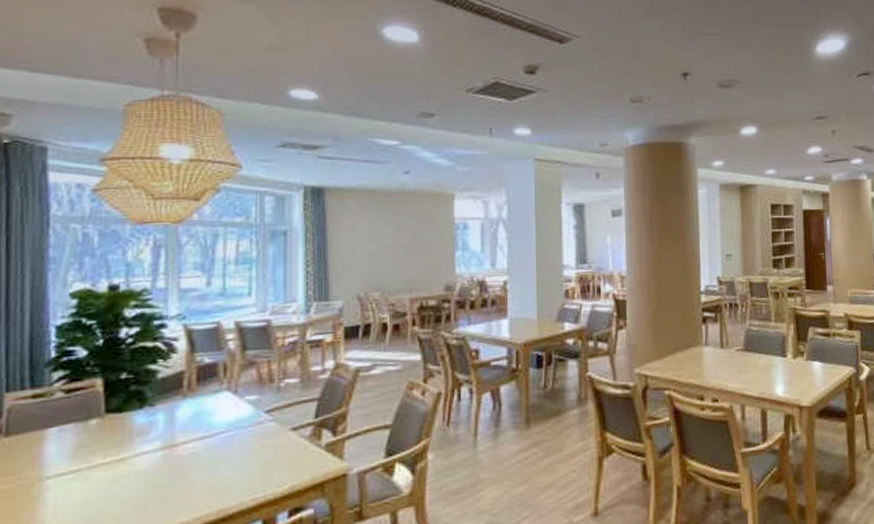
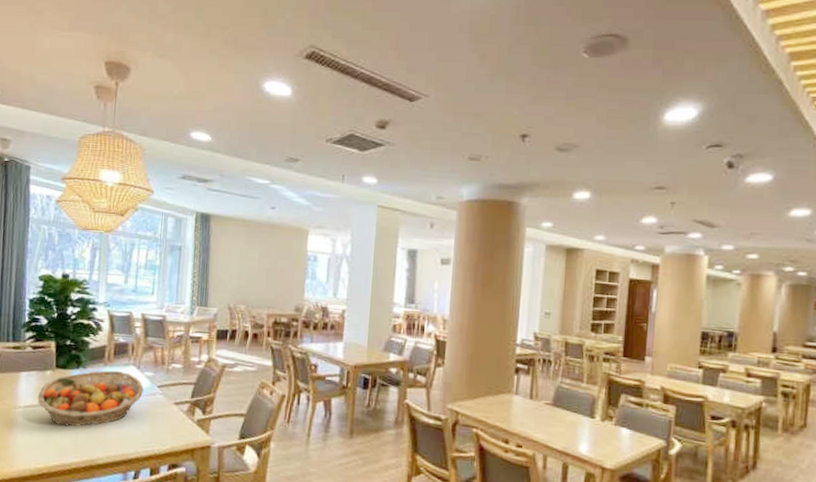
fruit basket: none [77,401,245,491] -> present [37,370,144,427]

